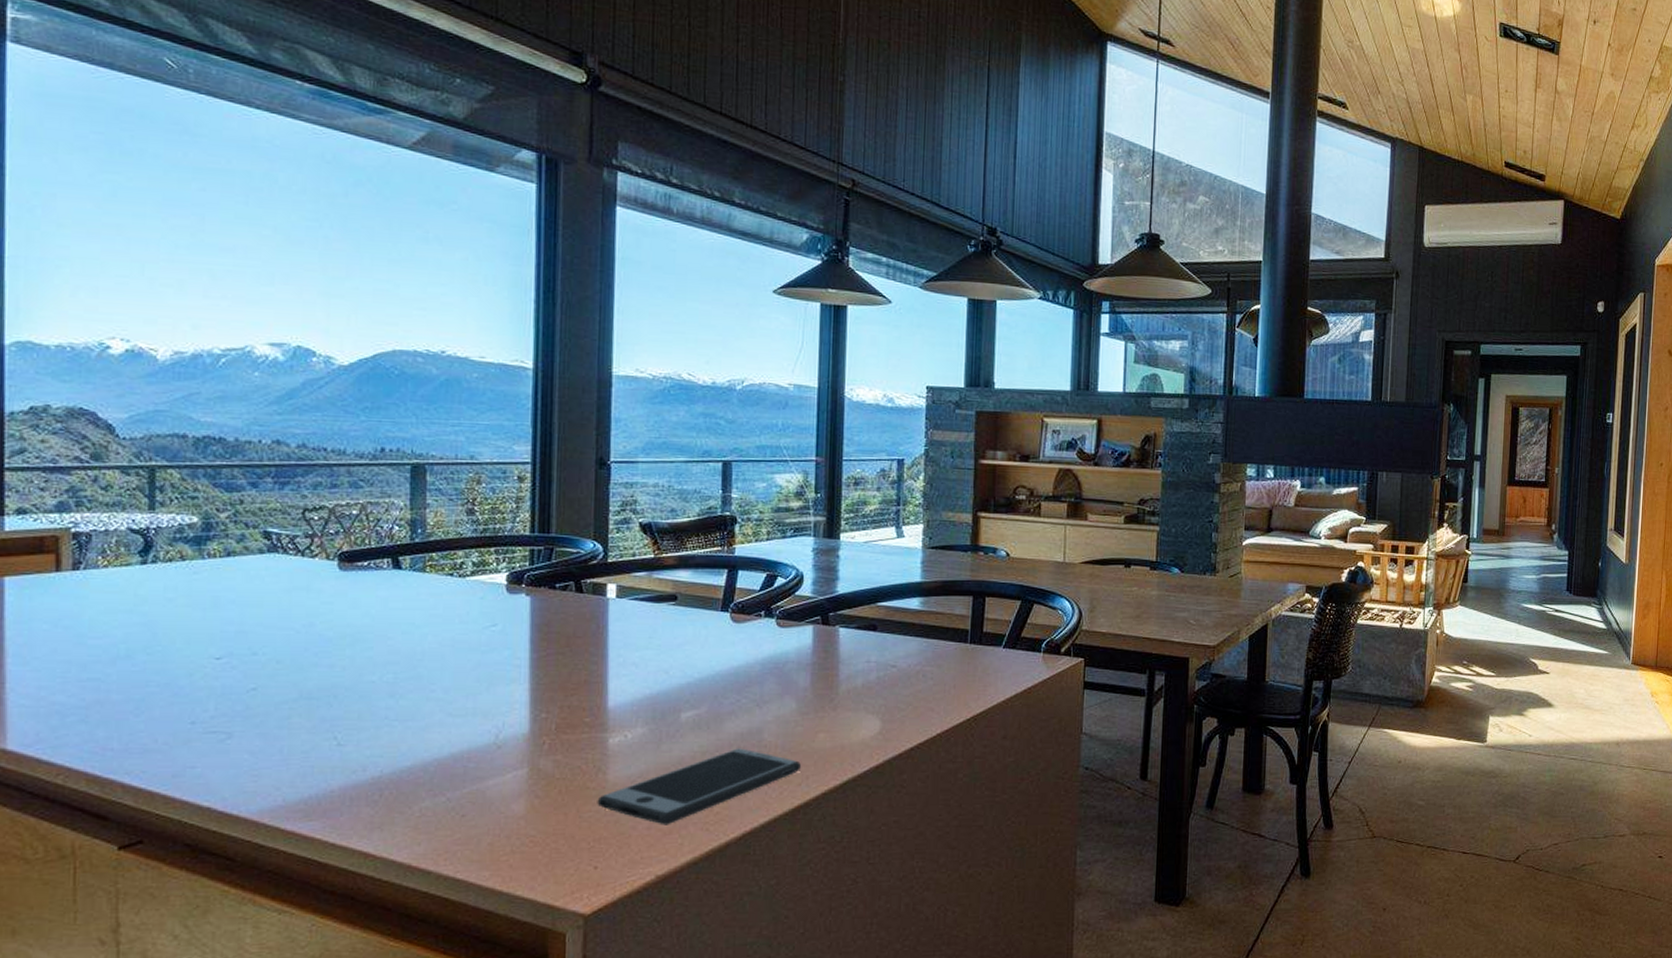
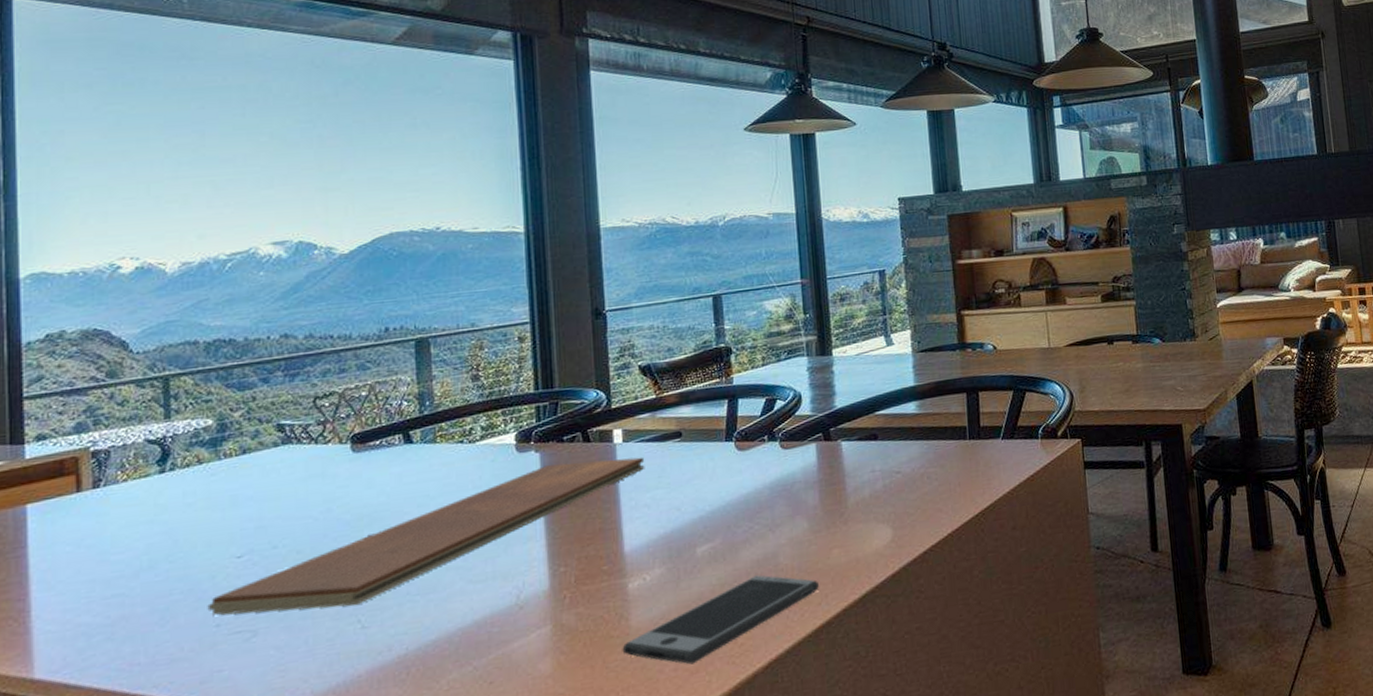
chopping board: none [183,610,637,723] -> present [207,457,645,616]

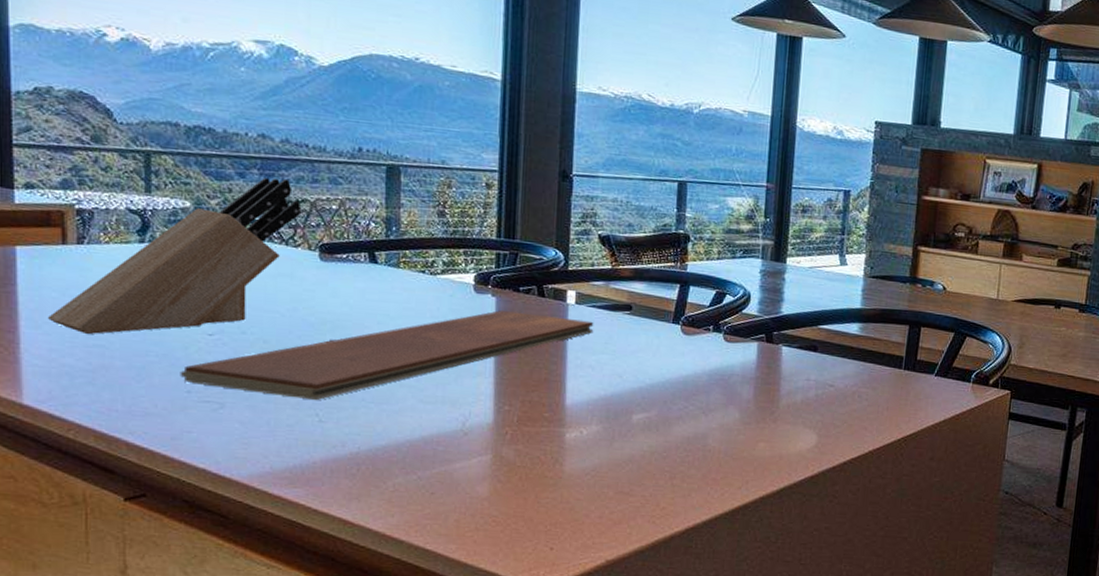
knife block: none [60,374,330,585] -> present [47,178,302,334]
smartphone: present [622,575,819,665] -> none [554,450,742,516]

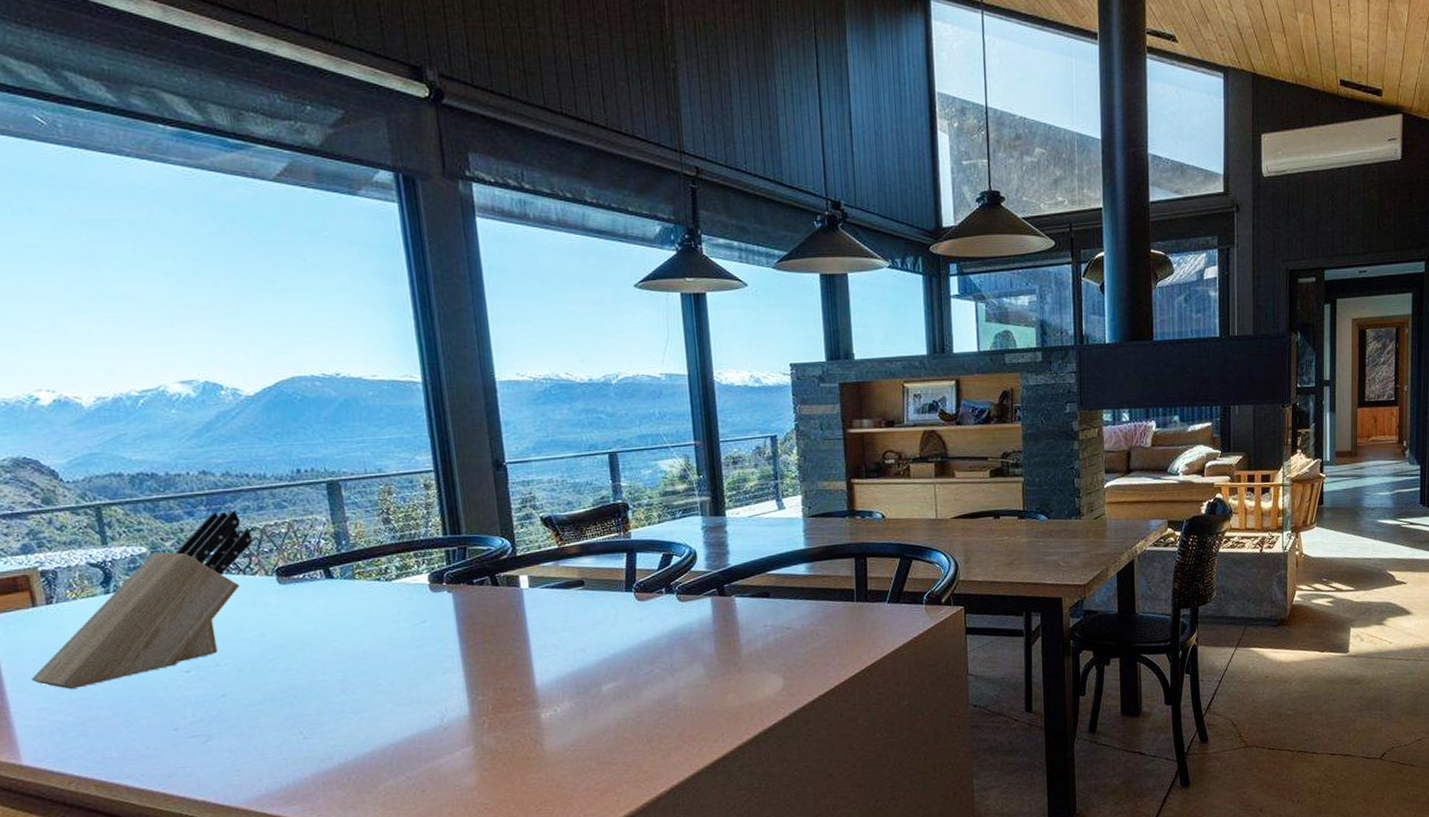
chopping board: present [180,310,594,401] -> none [164,602,551,721]

